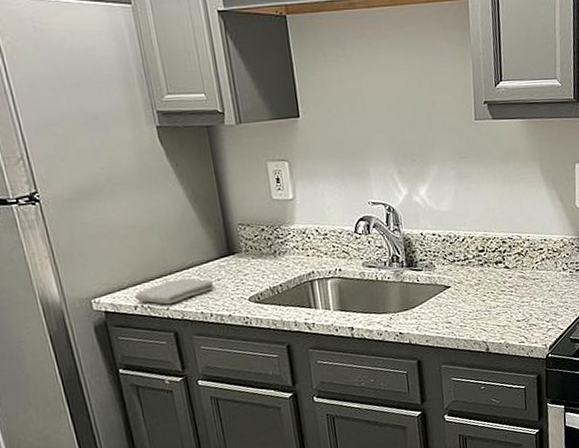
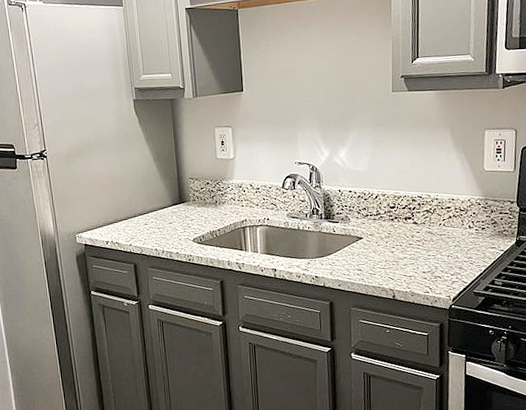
washcloth: present [134,278,215,305] -> none [107,220,167,242]

